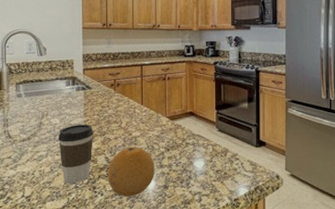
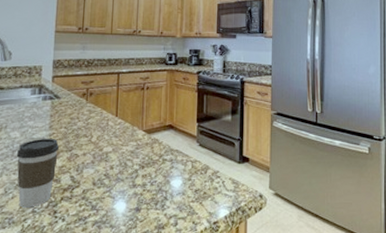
fruit: present [108,147,155,197] -> none [71,164,127,222]

